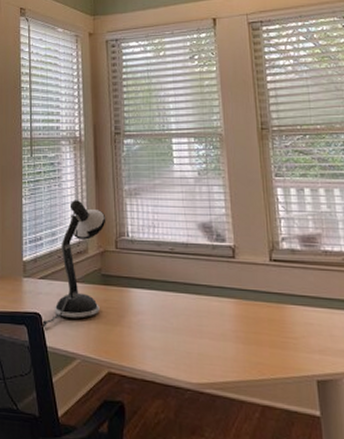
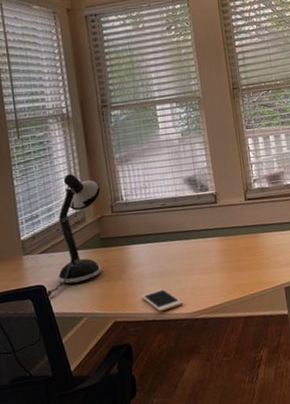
cell phone: none [140,345,187,374] -> present [141,288,183,312]

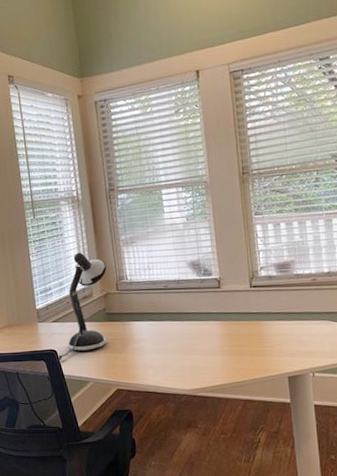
cell phone: present [141,288,183,312] -> none [143,364,182,386]

